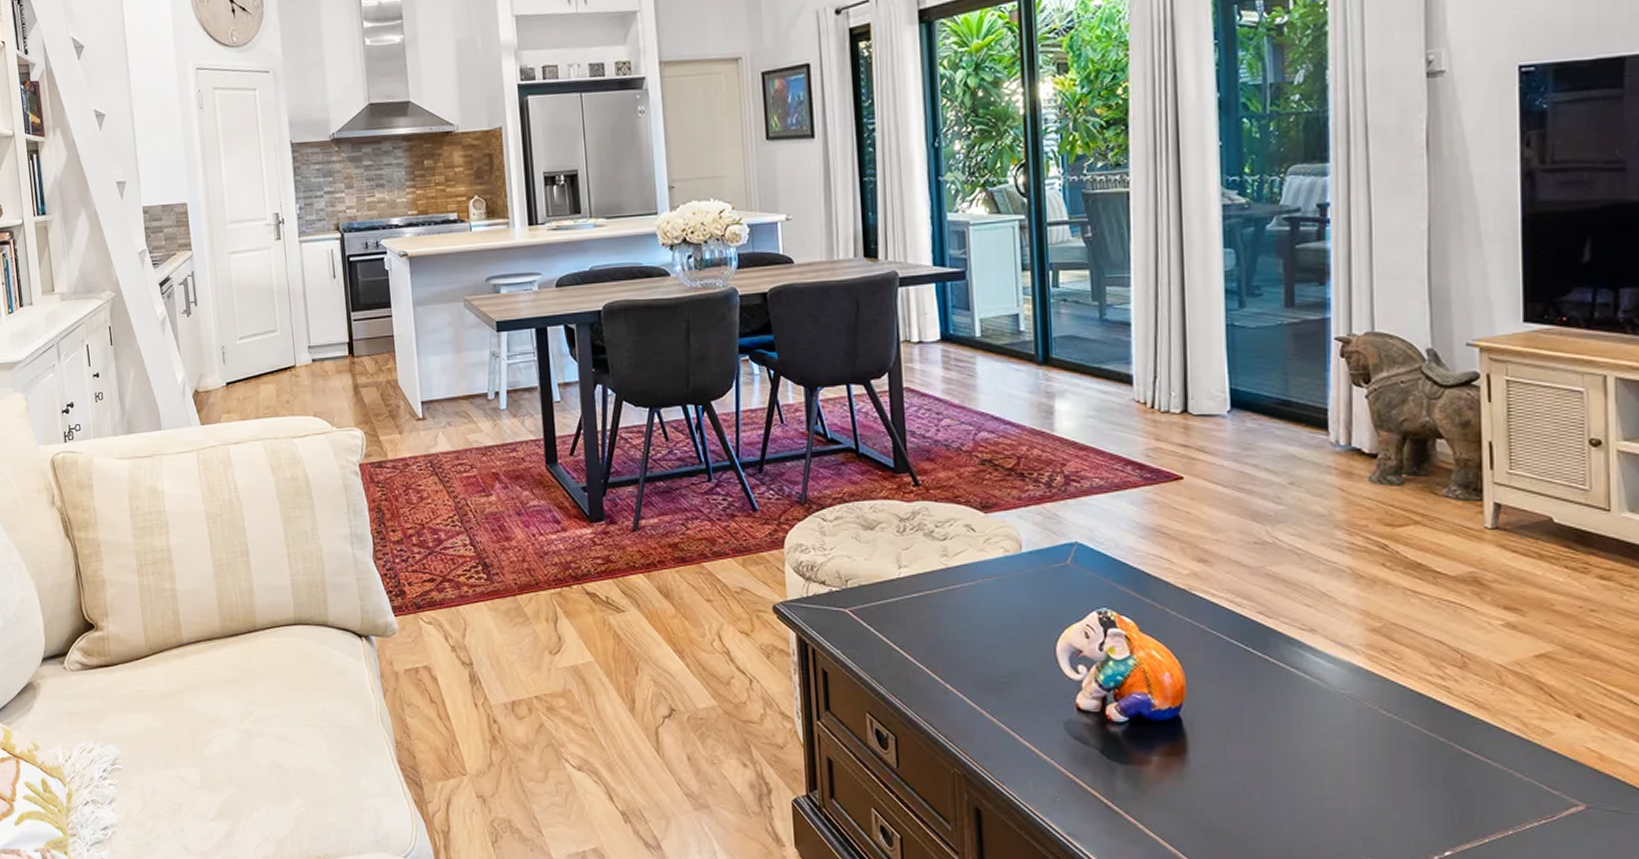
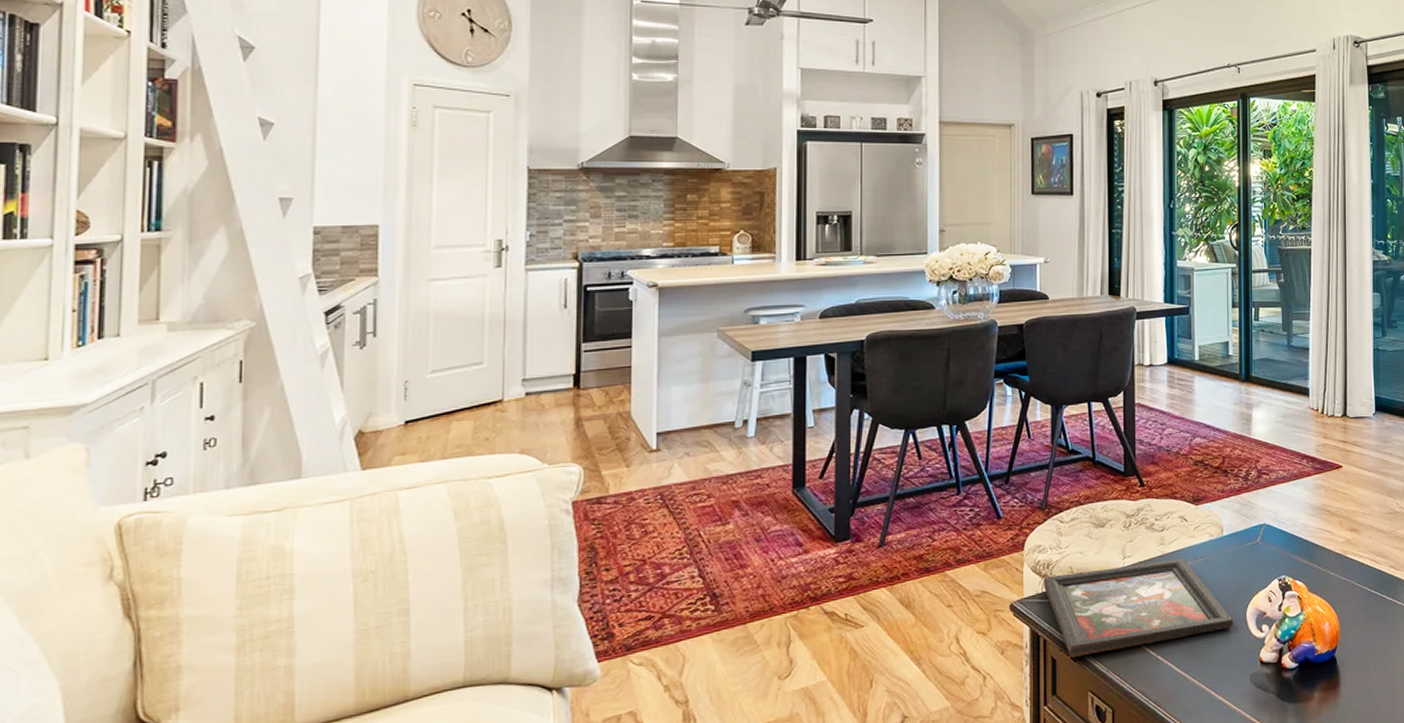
decorative tray: none [807,575,1040,673] -> present [1043,559,1233,658]

